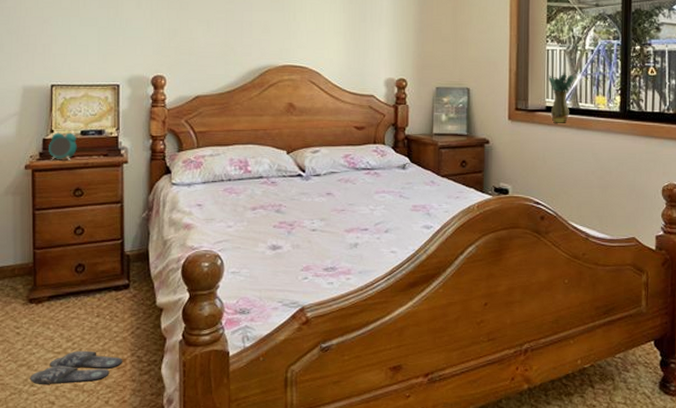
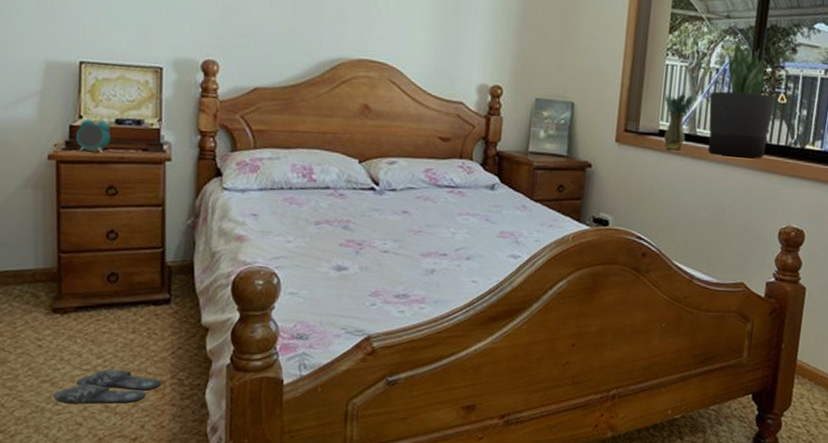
planter: none [587,23,647,126] -> present [707,38,777,159]

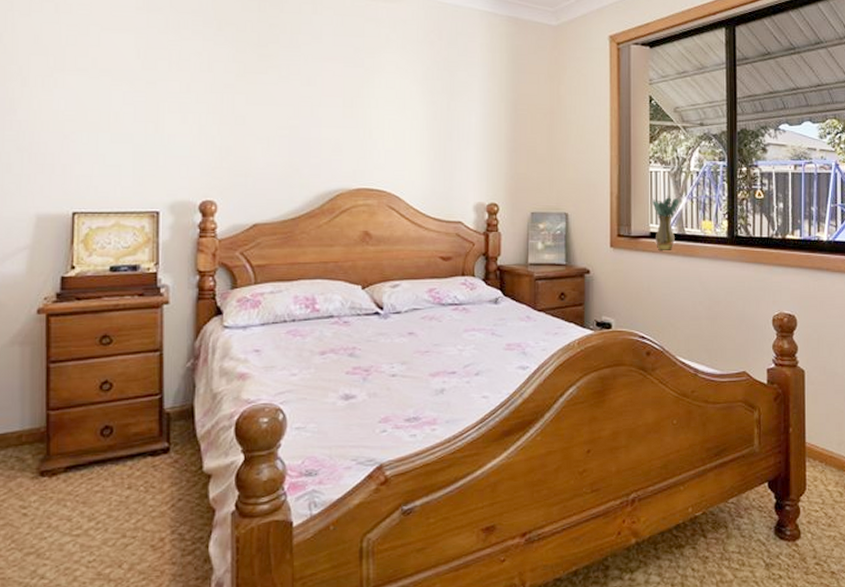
slippers: present [54,369,162,404] -> none [39,530,161,576]
alarm clock: present [76,115,111,154] -> none [68,265,105,304]
planter: present [707,38,777,159] -> none [692,143,755,252]

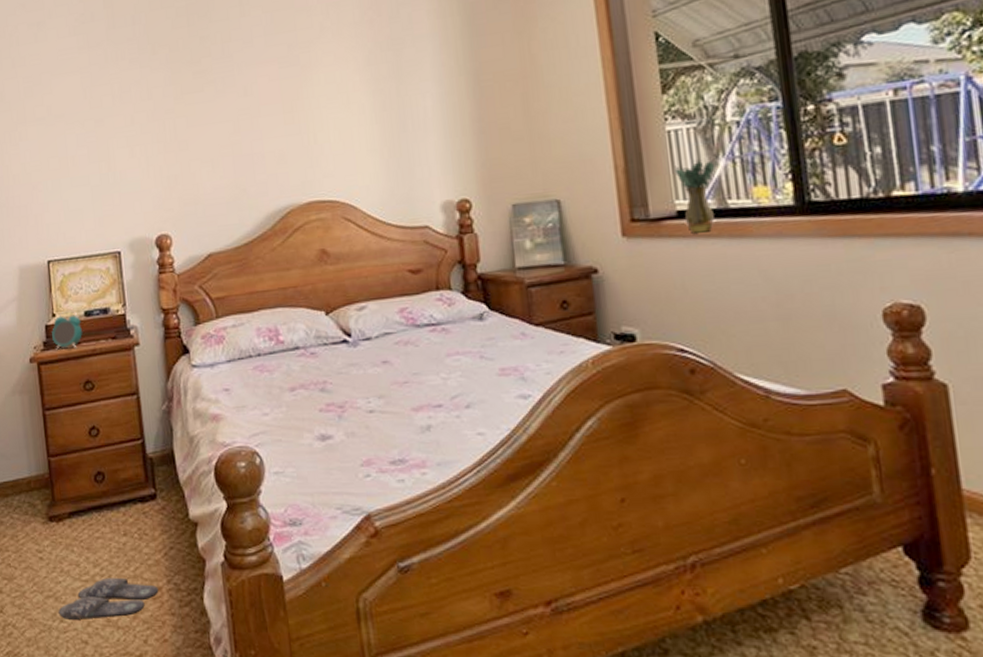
slippers: none [39,530,161,576] -> present [58,577,159,619]
alarm clock: none [68,265,105,304] -> present [52,310,82,351]

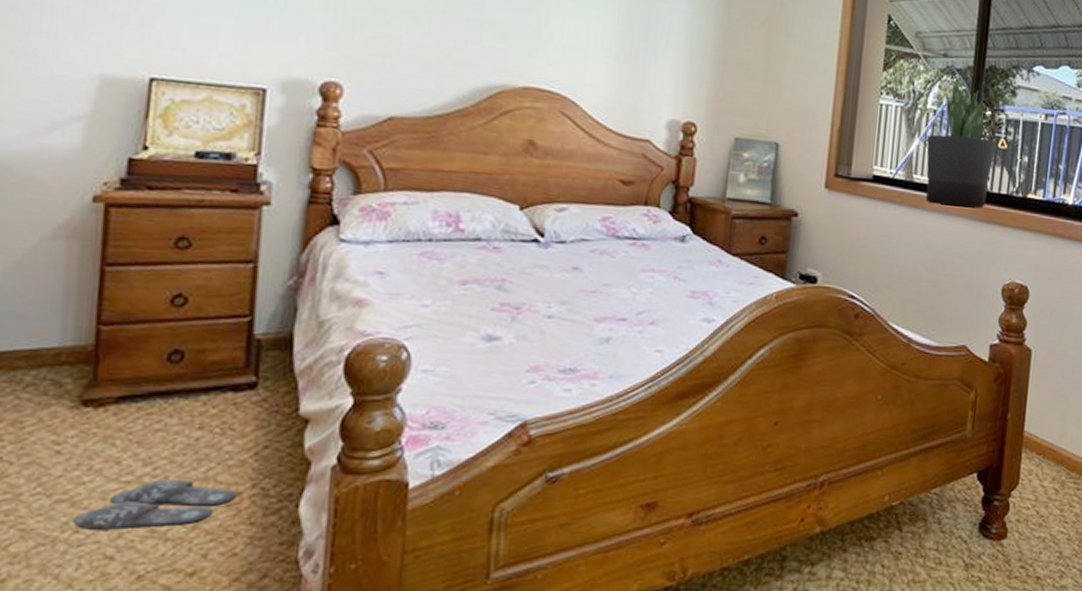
alarm clock: present [52,310,82,351] -> none [137,145,188,196]
vase: present [675,158,719,234] -> none [878,134,914,199]
planter: none [733,79,833,229] -> present [925,79,997,209]

